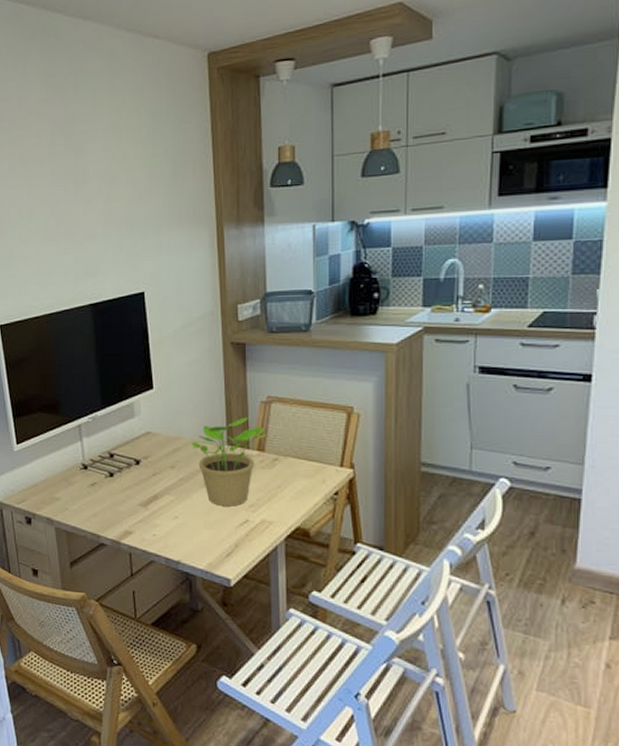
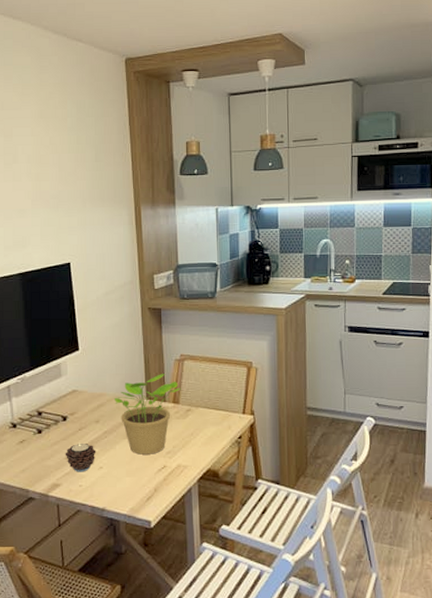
candle: none [138,489,171,521] -> present [65,443,96,472]

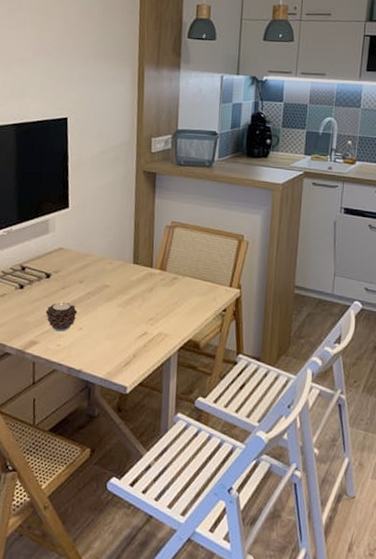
potted plant: present [115,374,181,455] -> none [100,239,169,320]

